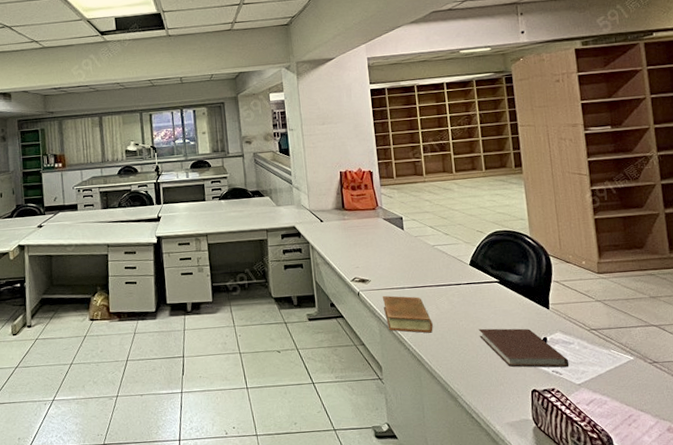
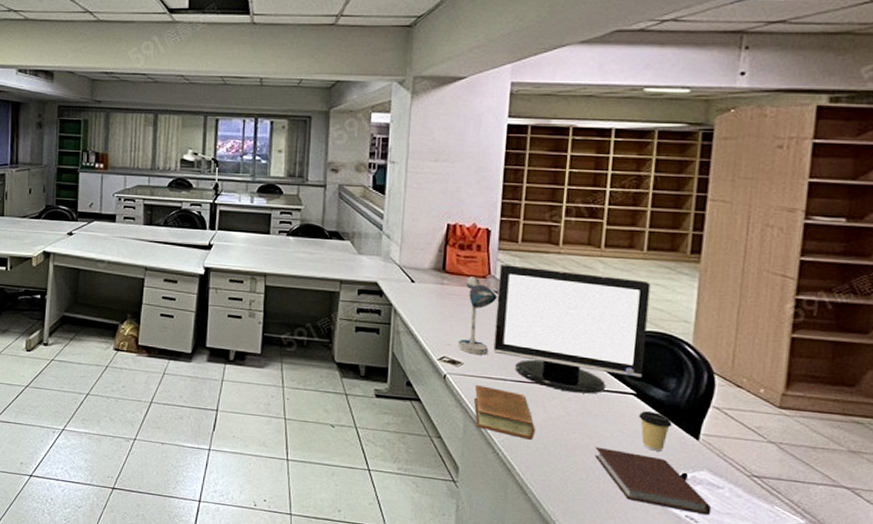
desk lamp: none [361,210,387,272] -> present [458,276,498,355]
monitor: none [384,193,501,289] -> present [493,264,651,394]
coffee cup: none [504,293,529,324] -> present [639,410,672,452]

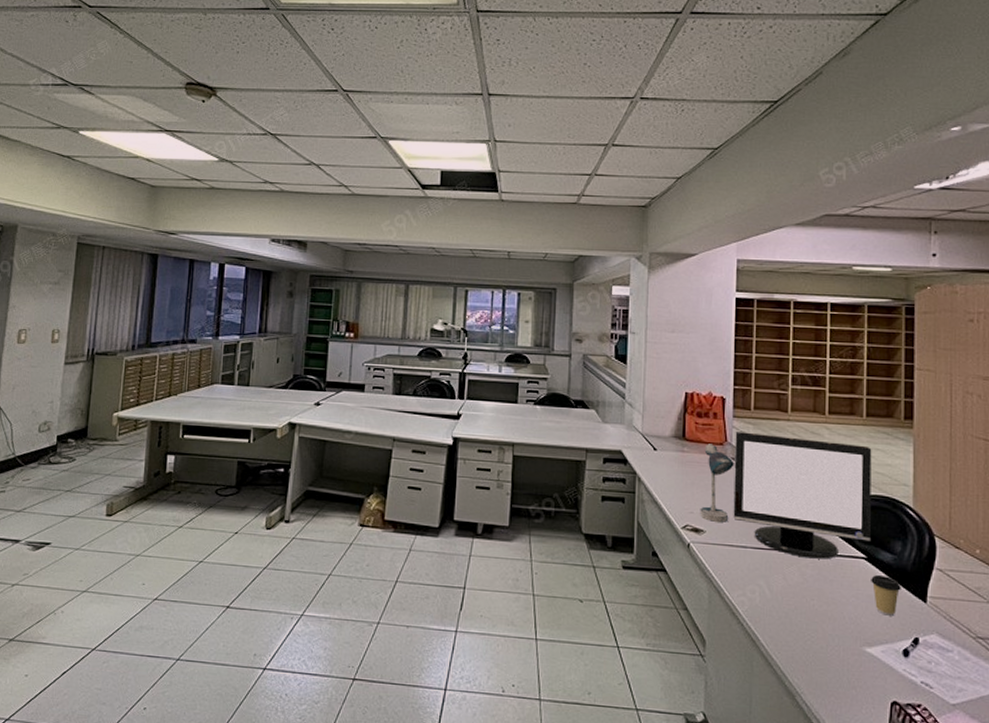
book: present [474,384,535,440] -> none [718,552,776,609]
notebook: present [594,446,712,516] -> none [833,613,944,681]

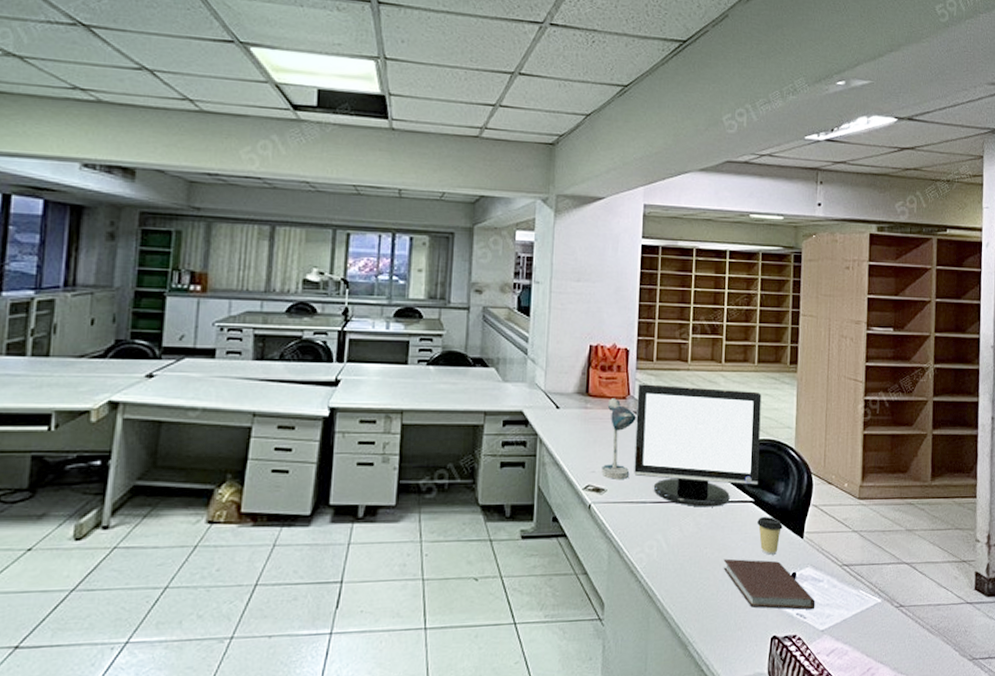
notebook: none [833,613,944,681] -> present [723,558,816,610]

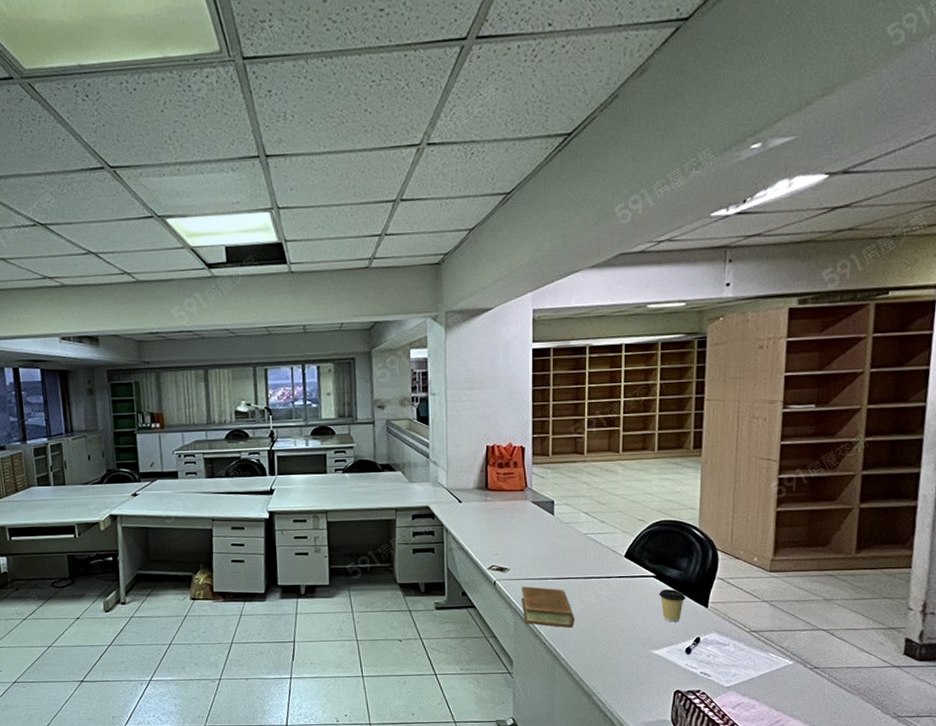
desk lamp: present [601,398,636,479] -> none [504,491,535,560]
book: none [617,510,673,562] -> present [522,586,575,628]
monitor: present [634,384,762,507] -> none [534,476,662,582]
notebook: present [723,558,816,610] -> none [625,625,721,670]

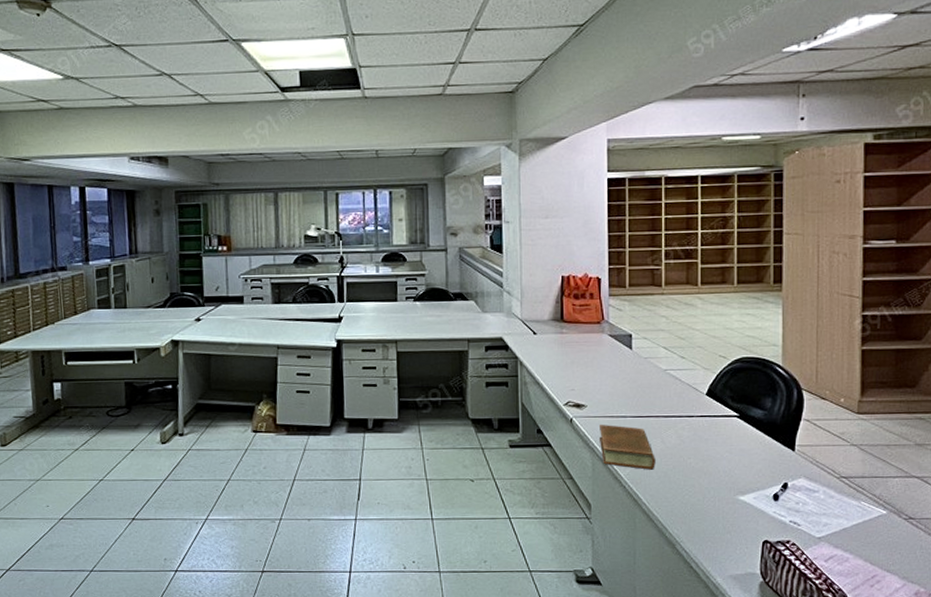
coffee cup: present [659,588,686,622] -> none [743,429,771,466]

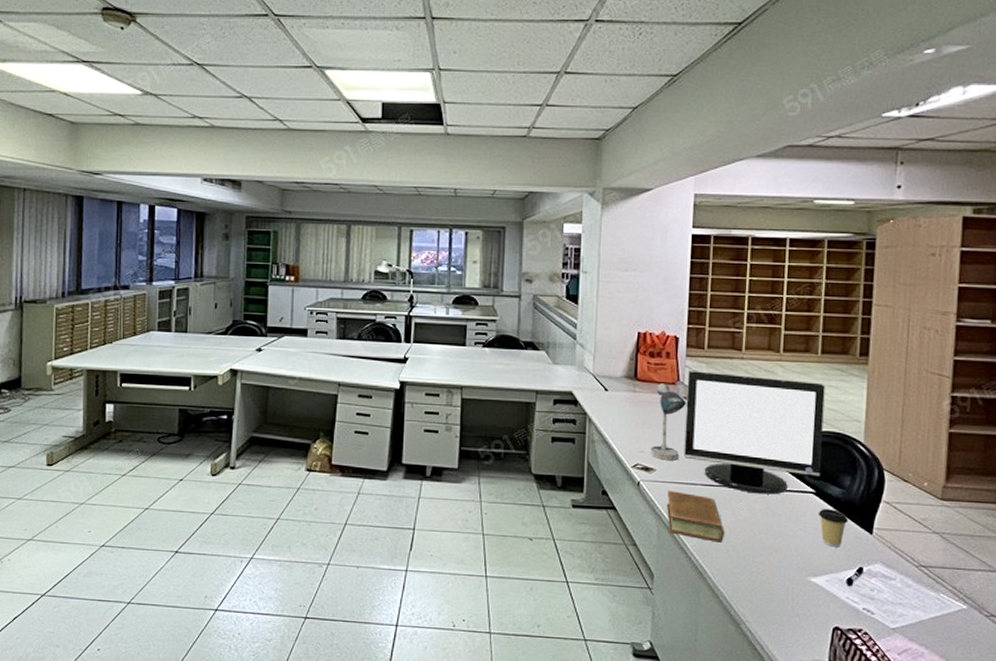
desk lamp: none [581,323,612,396] -> present [650,383,686,461]
monitor: none [612,309,744,421] -> present [684,371,825,495]
coffee cup: none [743,429,771,466] -> present [819,508,848,547]

